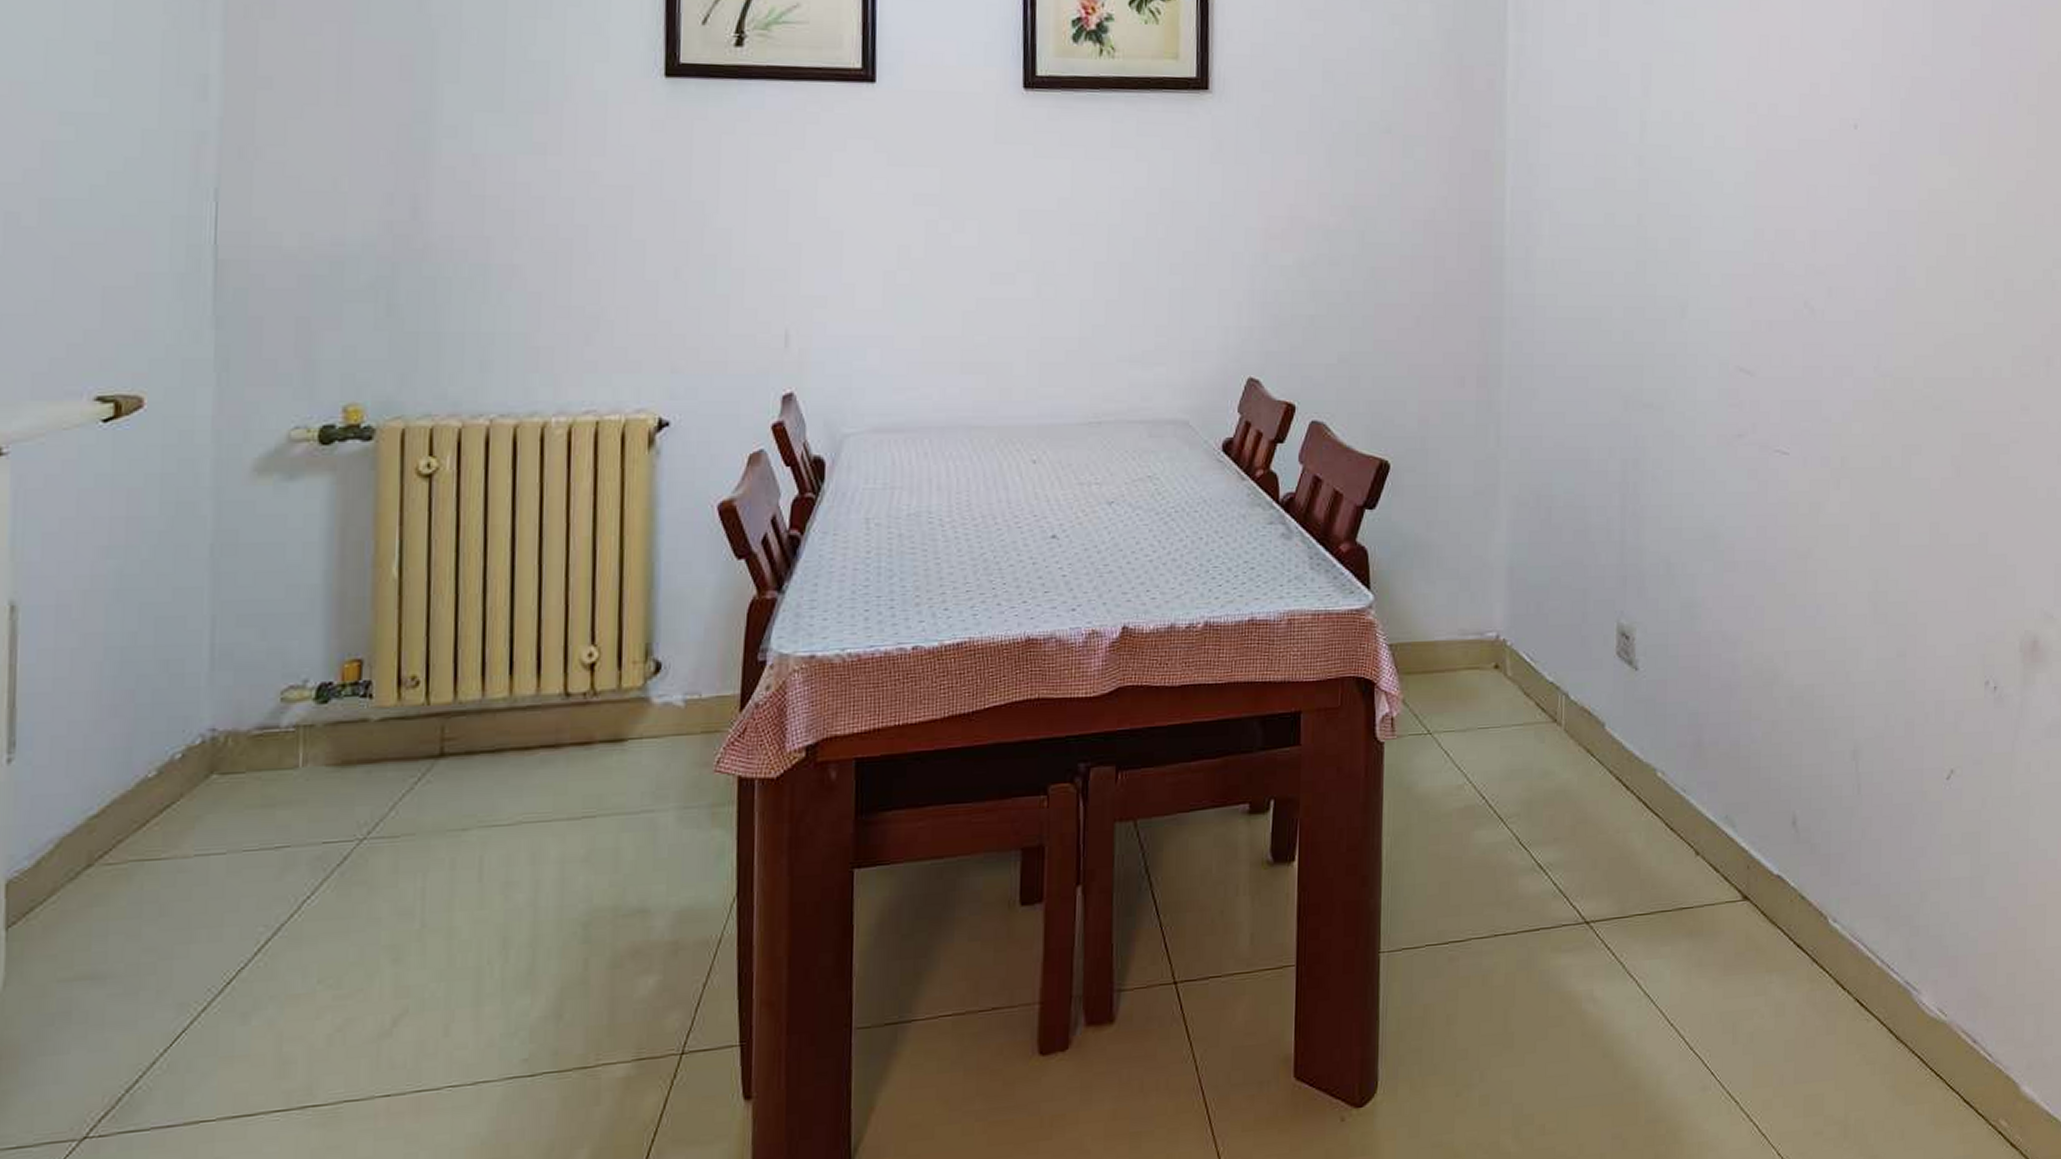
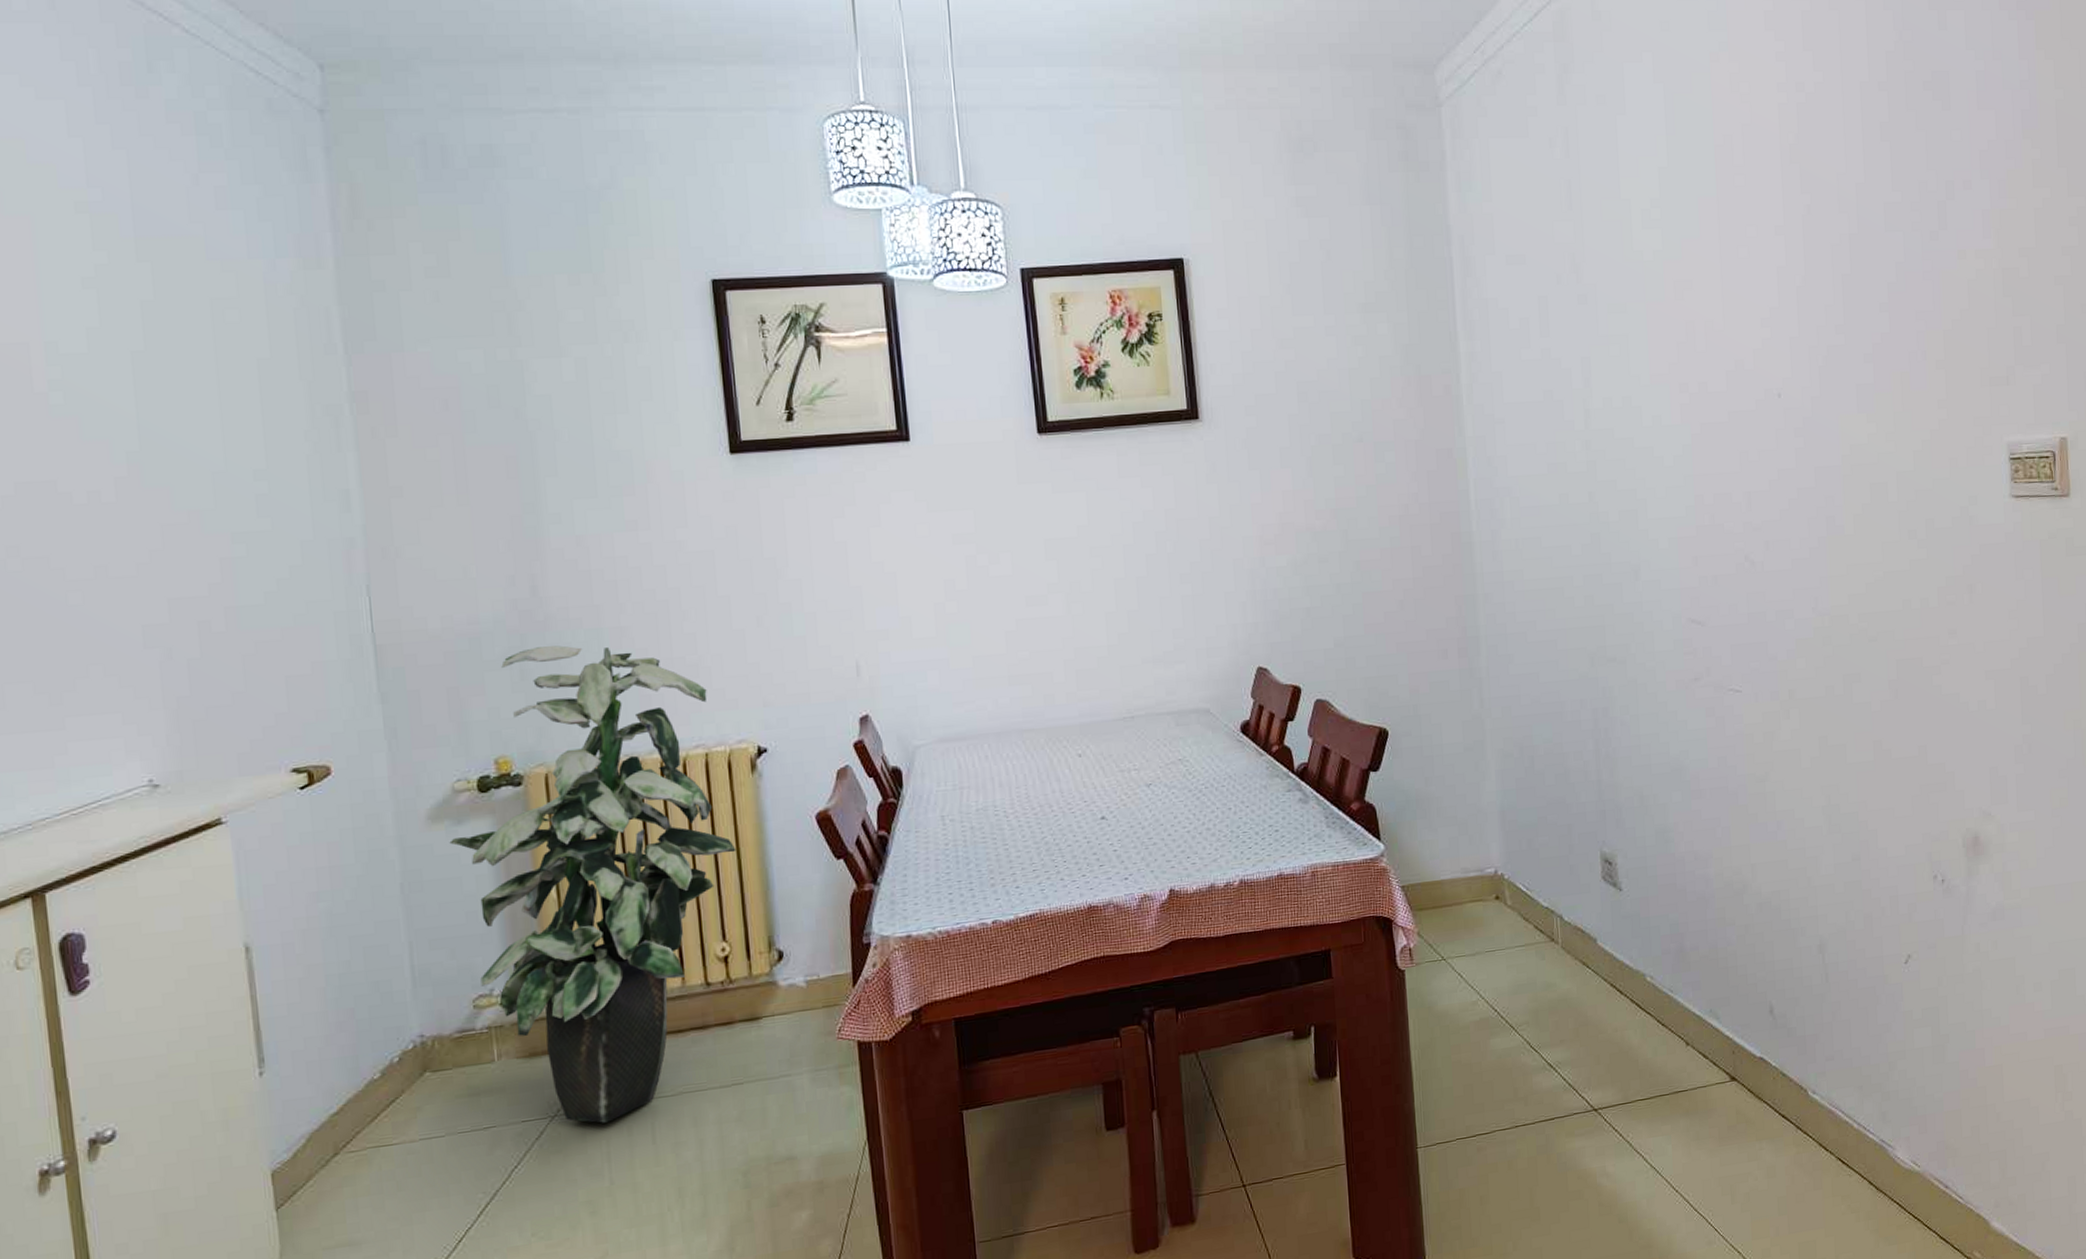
indoor plant: none [276,279,619,852] -> present [449,645,736,1123]

